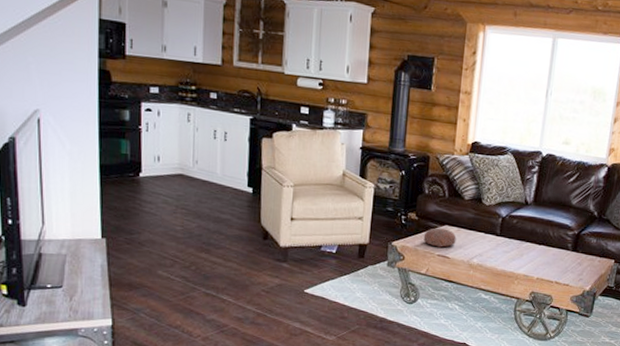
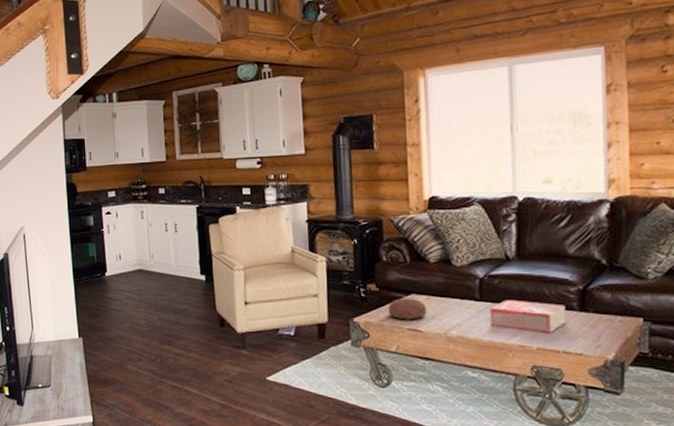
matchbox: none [505,237,563,266] -> present [489,299,566,332]

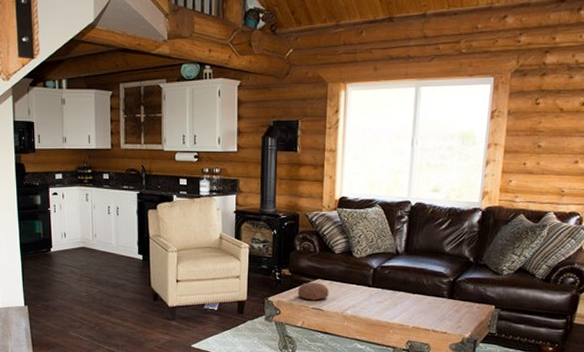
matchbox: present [489,299,566,332] -> none [378,287,438,315]

